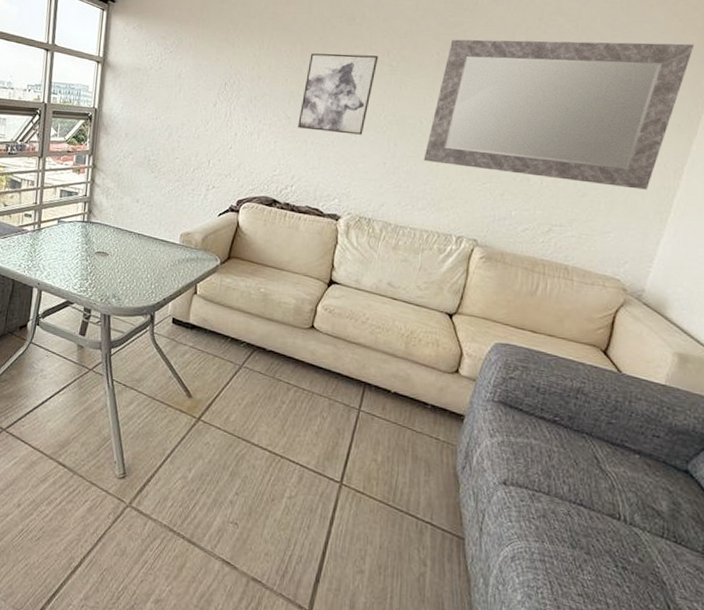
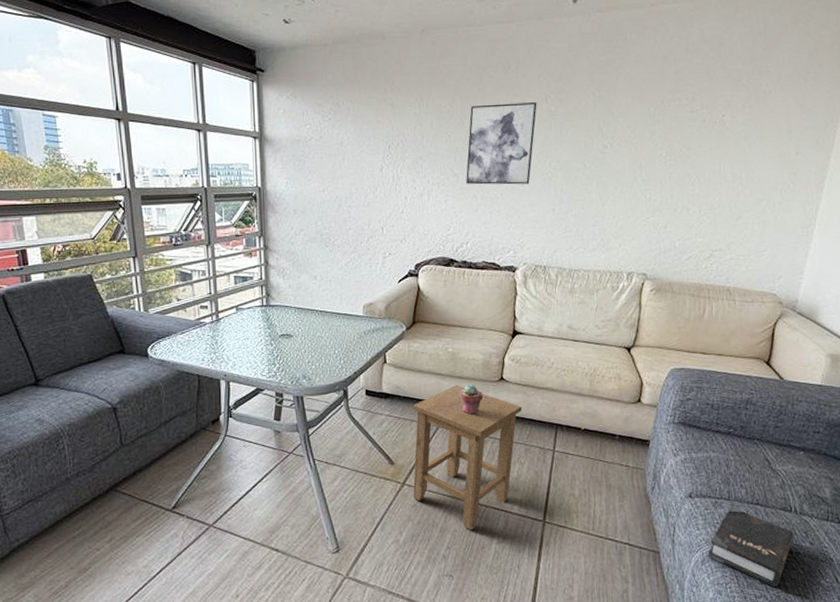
stool: none [208,326,331,480] -> present [412,385,523,531]
potted succulent: none [267,327,292,360] -> present [460,383,484,415]
mirror: present [423,39,695,190] -> none [589,61,826,207]
hardback book: none [518,502,623,603] -> present [707,507,795,588]

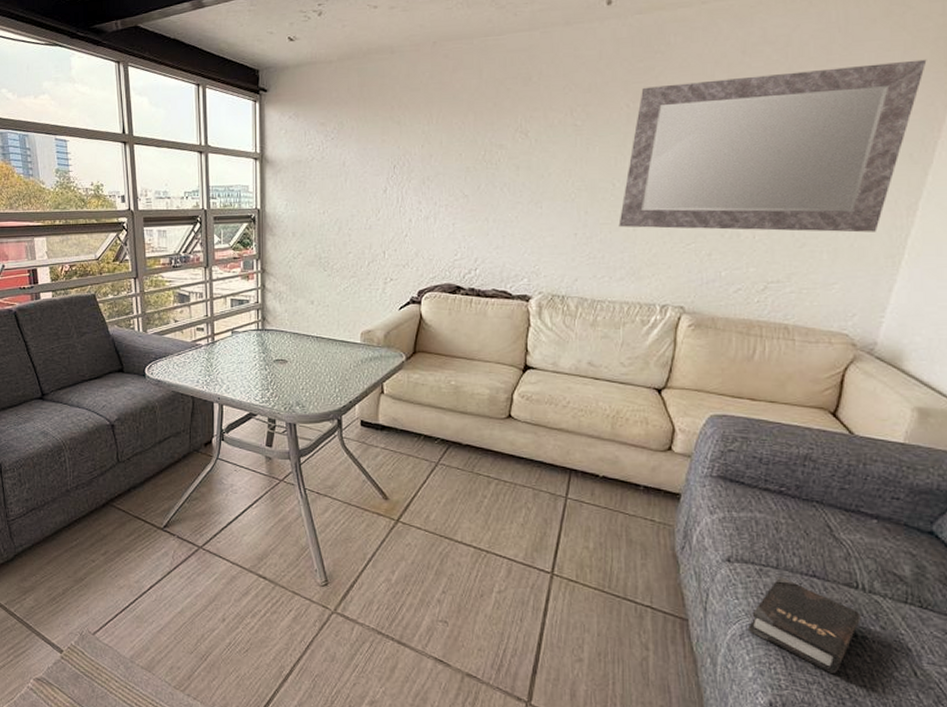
stool: present [412,385,523,531] -> none [408,421,532,577]
potted succulent: present [460,383,484,415] -> none [462,420,489,453]
wall art: present [466,102,537,185] -> none [477,116,561,207]
mirror: none [589,61,826,207] -> present [618,59,927,233]

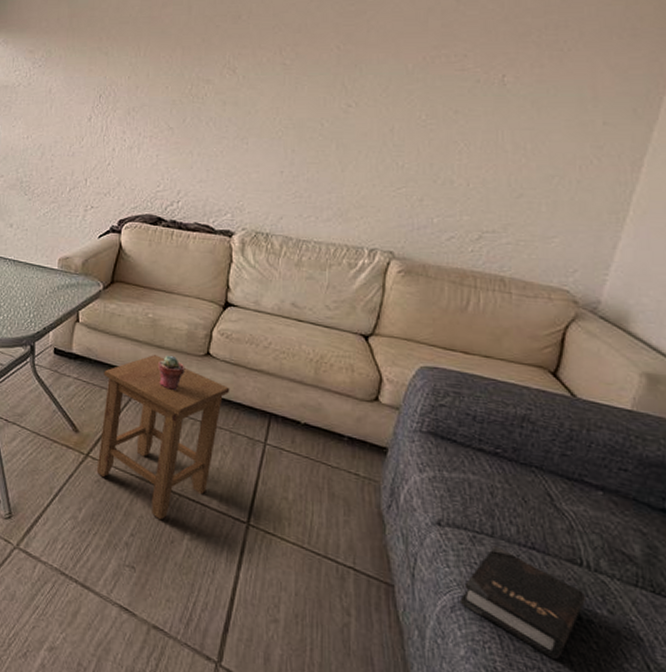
stool: none [408,421,532,577] -> present [97,355,230,521]
potted succulent: none [462,420,489,453] -> present [158,355,185,390]
mirror: present [618,59,927,233] -> none [326,15,650,186]

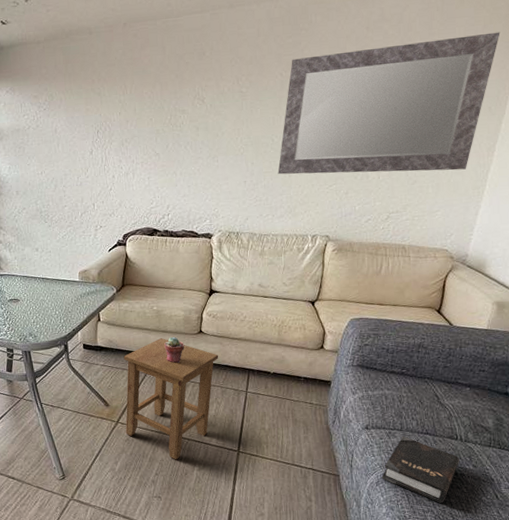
mirror: none [326,15,650,186] -> present [278,32,500,175]

